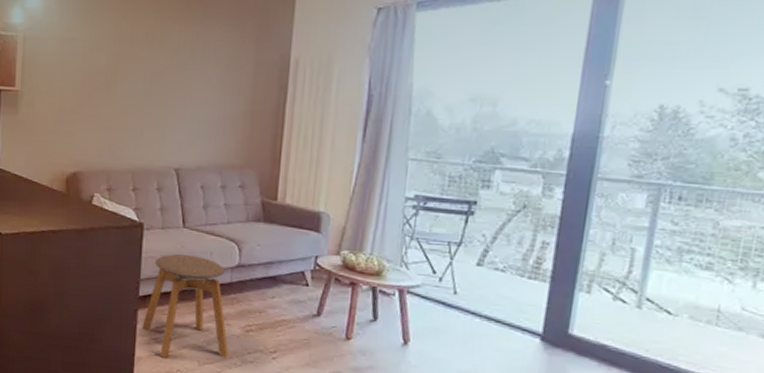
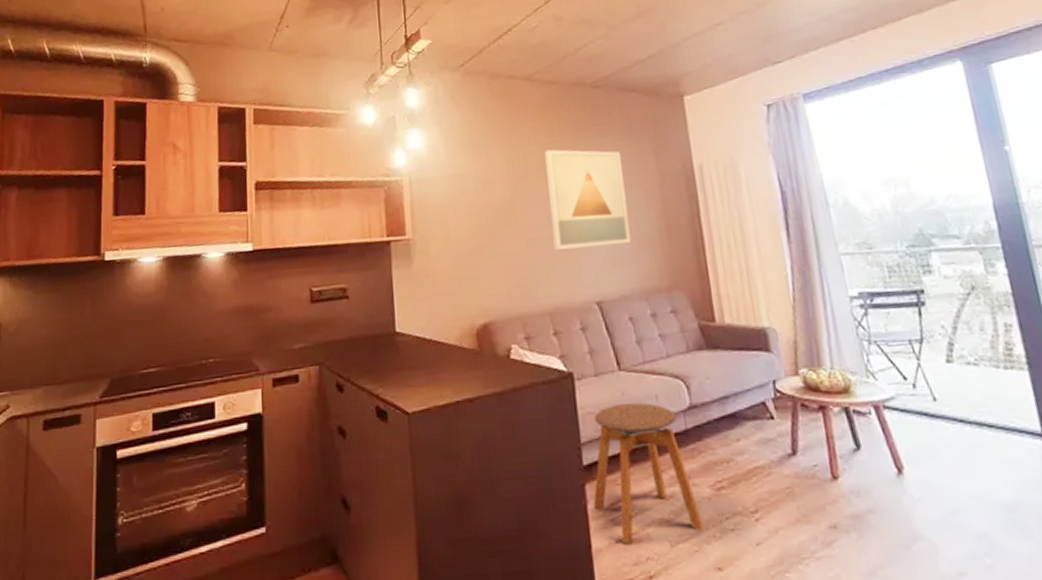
wall art: none [146,24,224,122] -> present [544,149,632,250]

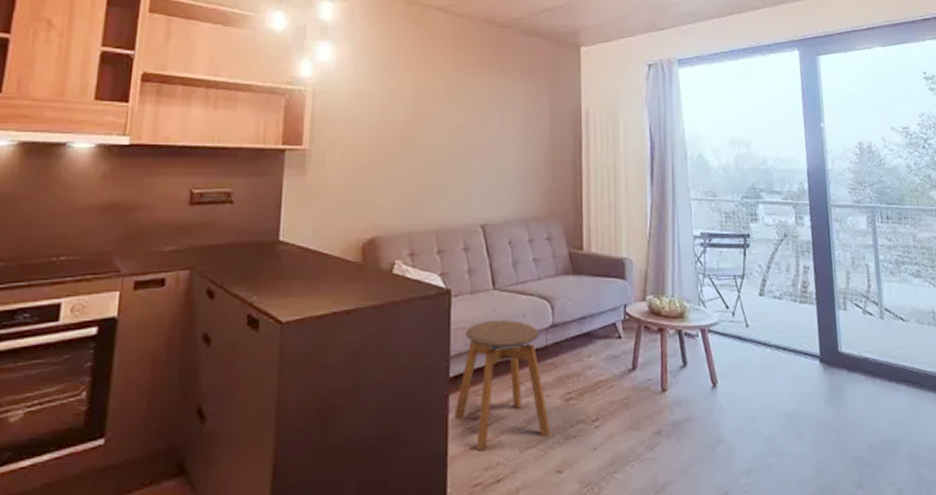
wall art: present [544,149,632,250] -> none [448,78,520,174]

